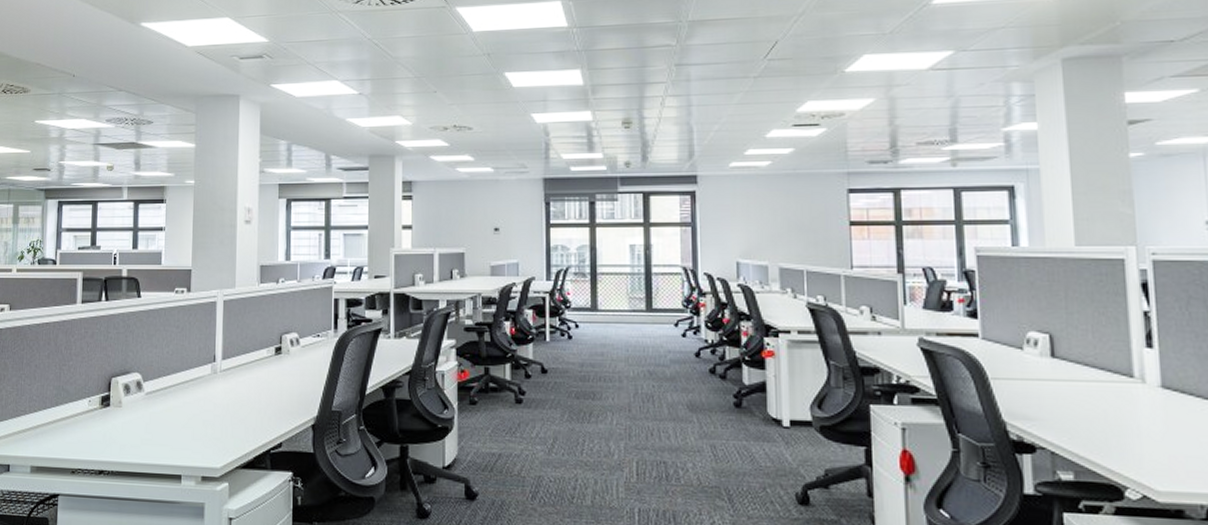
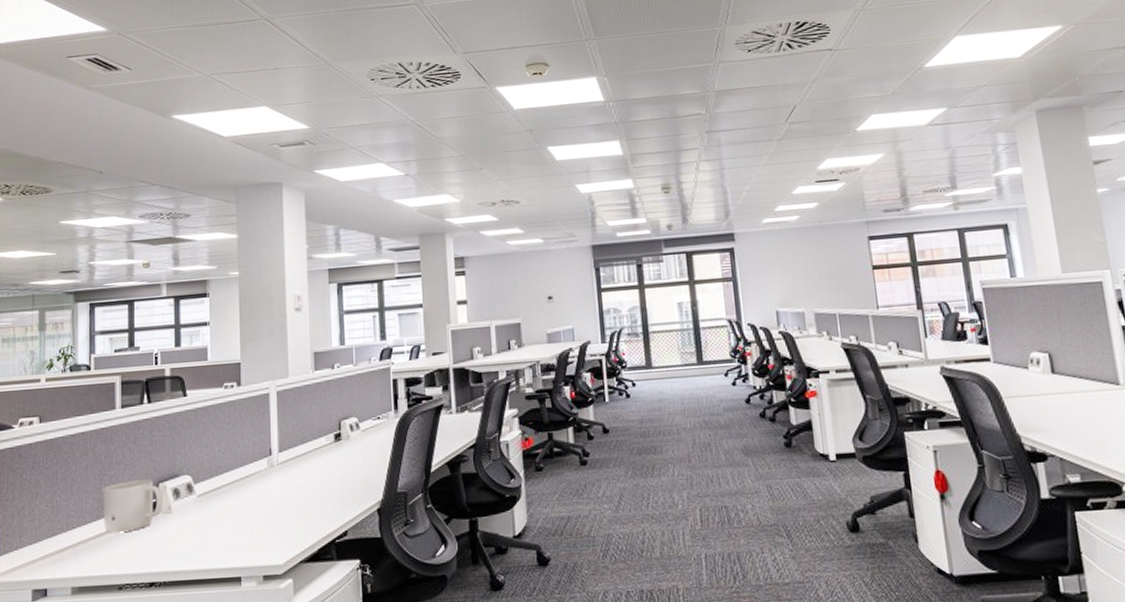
mug: none [60,373,114,421] -> present [101,479,162,534]

